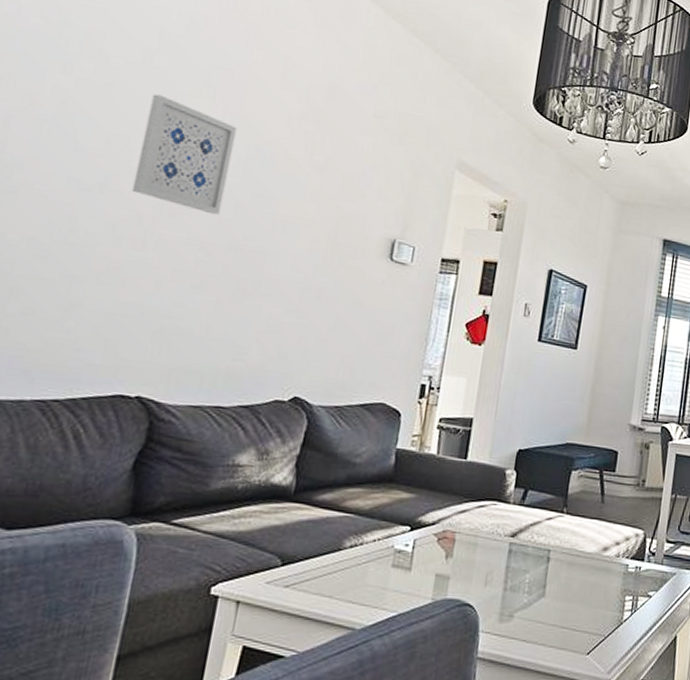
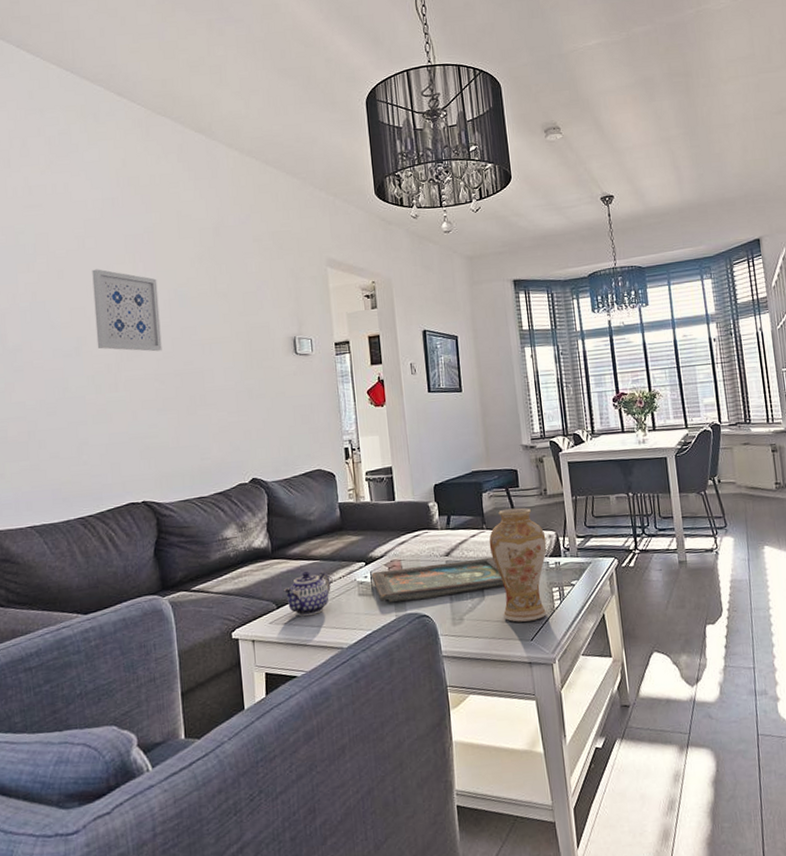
teapot: none [296,525,361,581] -> present [283,571,331,616]
decorative tray: none [413,540,572,585] -> present [371,557,504,603]
vase: none [562,494,632,631] -> present [489,507,547,622]

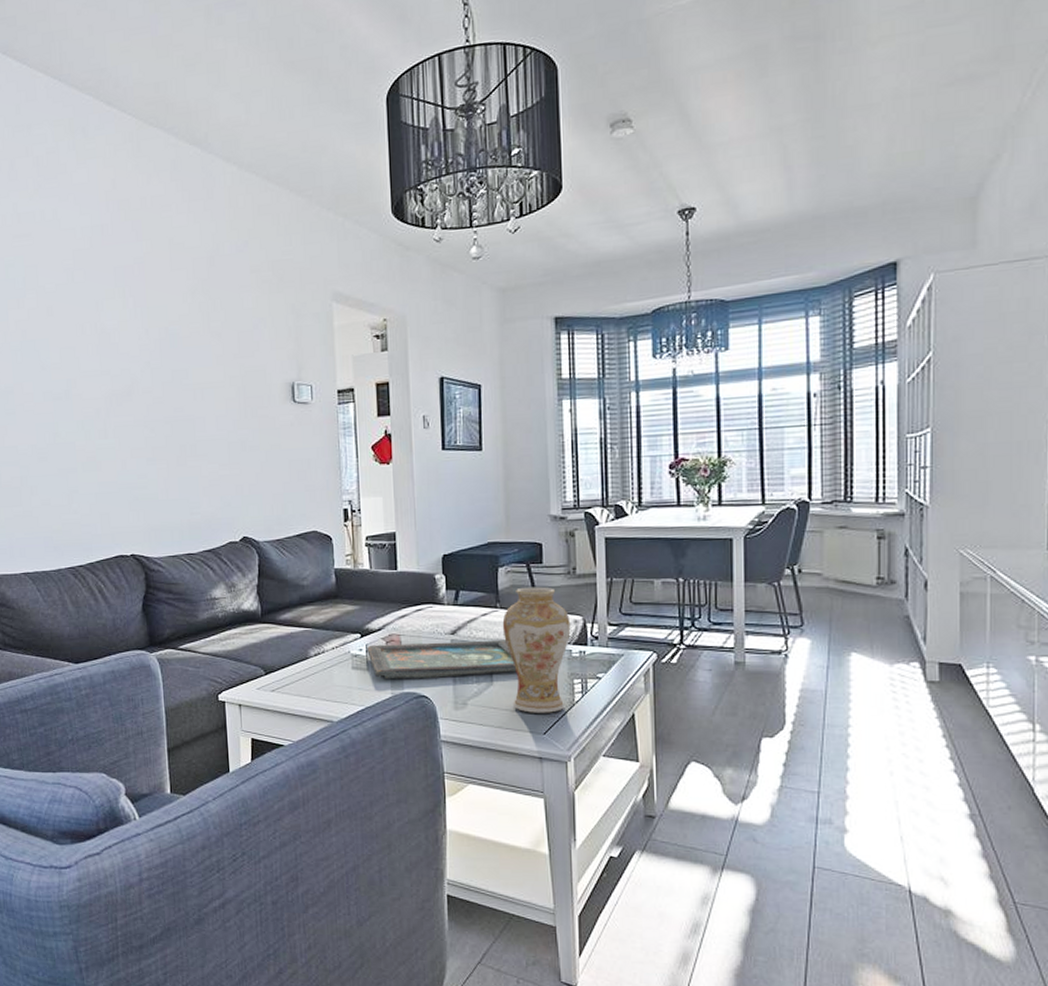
wall art: present [92,269,162,352] -> none [81,305,152,397]
teapot: present [283,571,331,616] -> none [272,639,323,684]

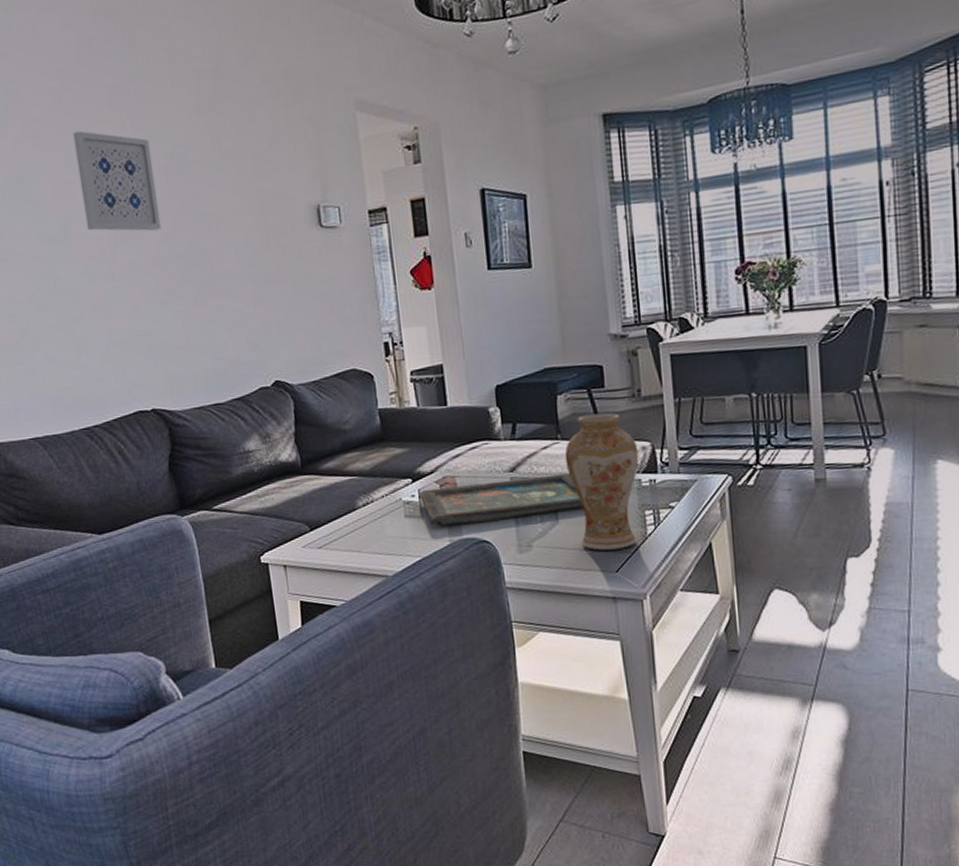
wall art: none [81,305,152,397] -> present [73,131,162,231]

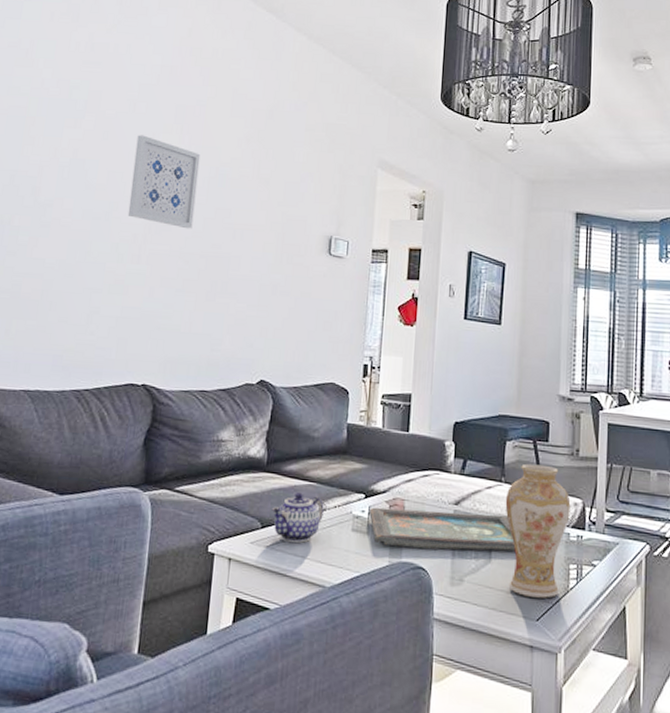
teapot: none [316,489,372,539] -> present [271,493,324,543]

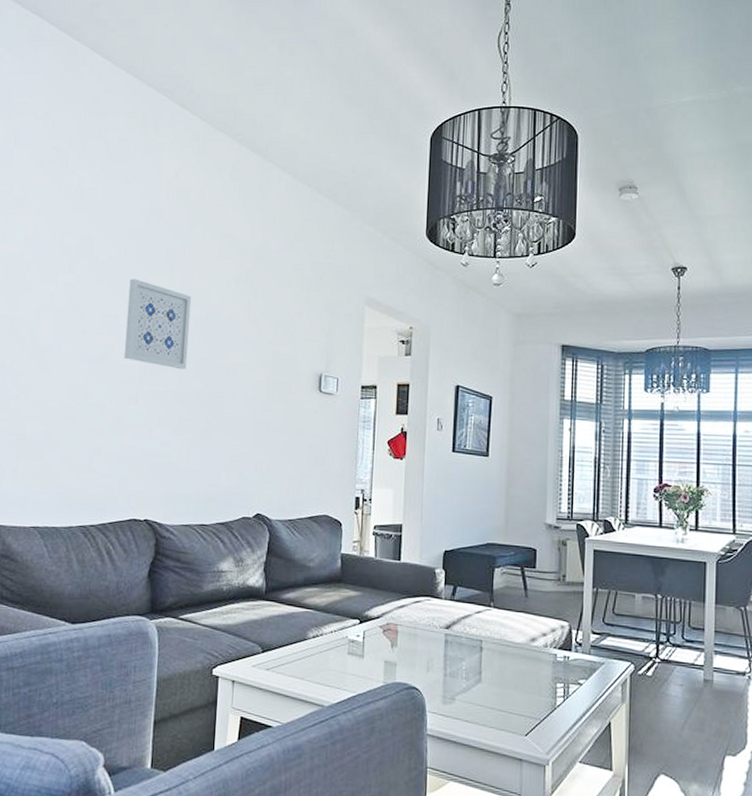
teapot: present [271,493,324,543] -> none [271,619,321,666]
decorative tray: present [369,507,516,552] -> none [364,631,505,672]
vase: present [505,463,571,599] -> none [494,589,558,715]

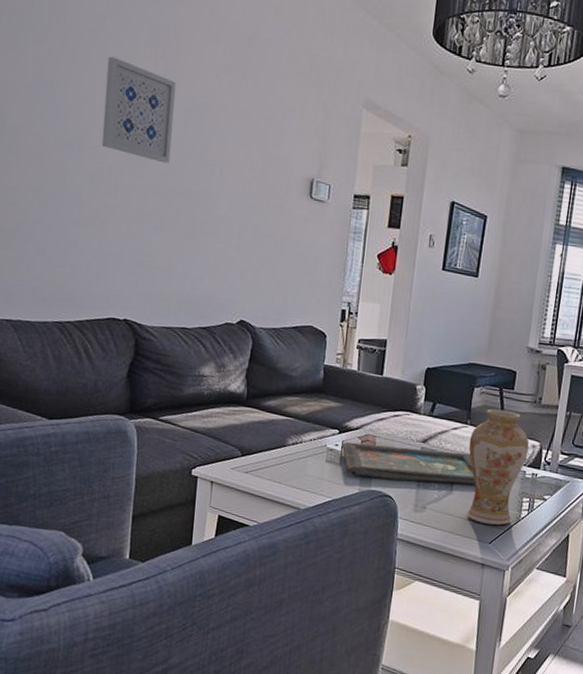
decorative tray: none [364,631,505,672] -> present [342,441,476,485]
vase: none [494,589,558,715] -> present [467,408,530,526]

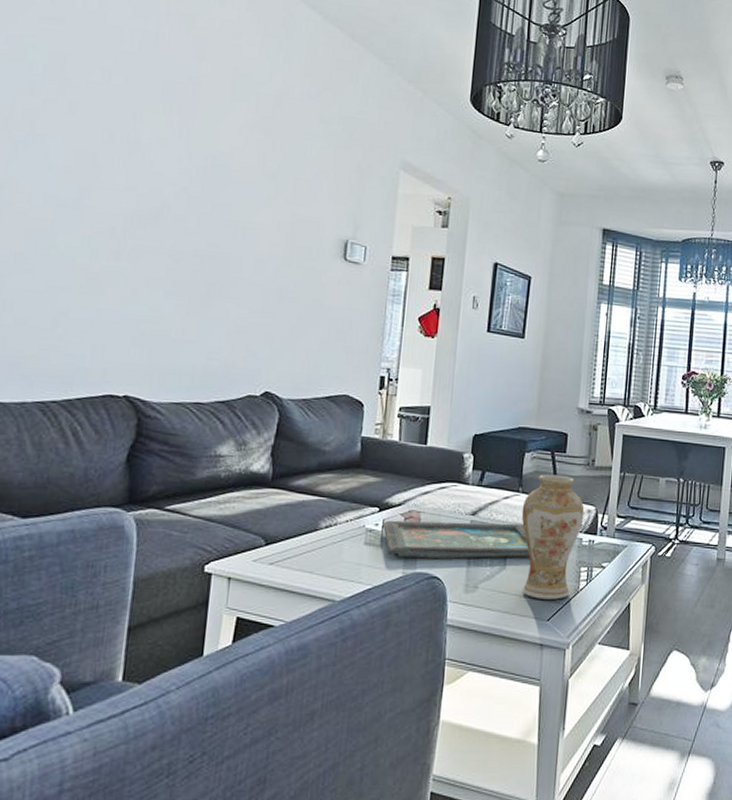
wall art: present [101,56,177,164] -> none [103,111,194,225]

